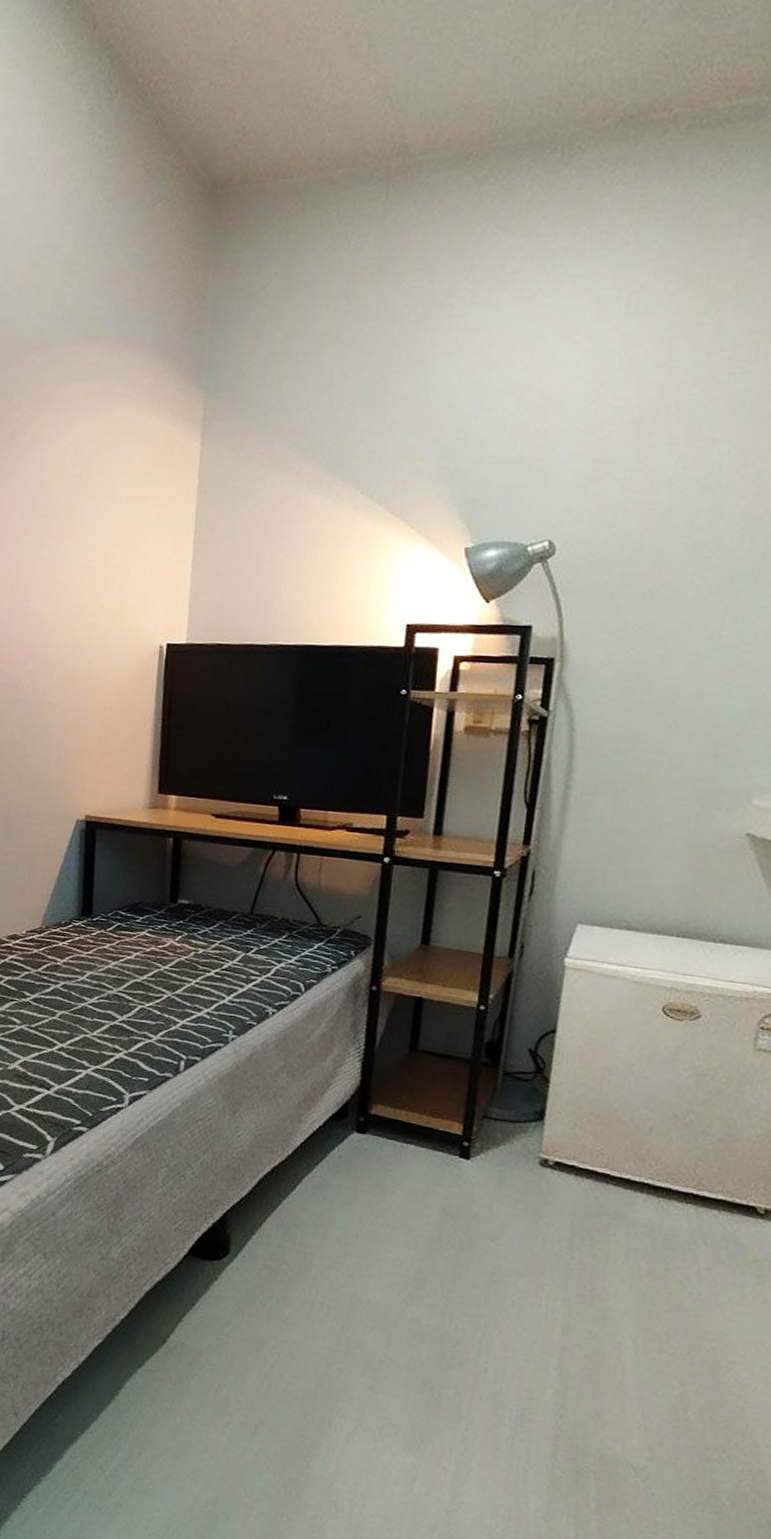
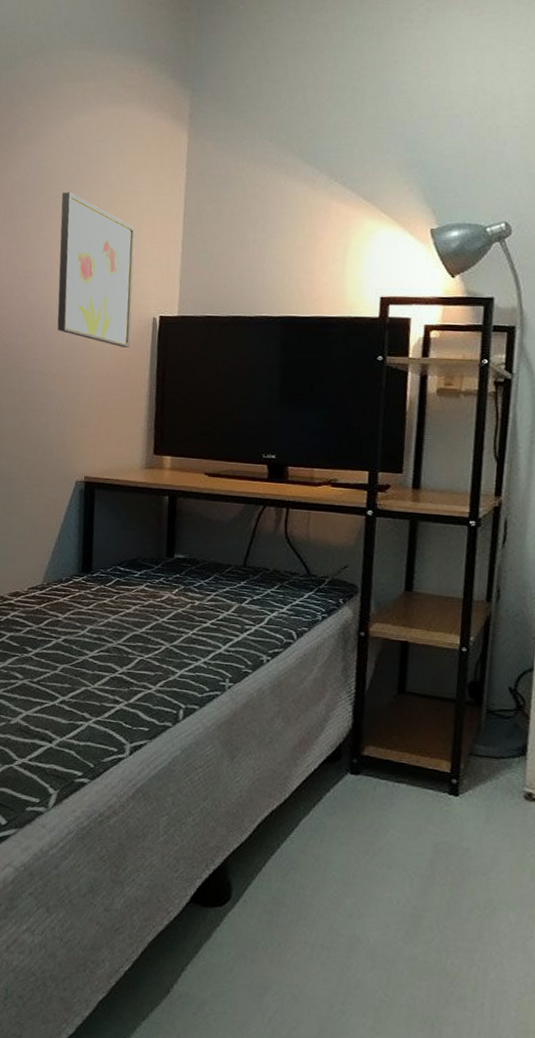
wall art: none [58,505,142,678] -> present [57,191,135,348]

